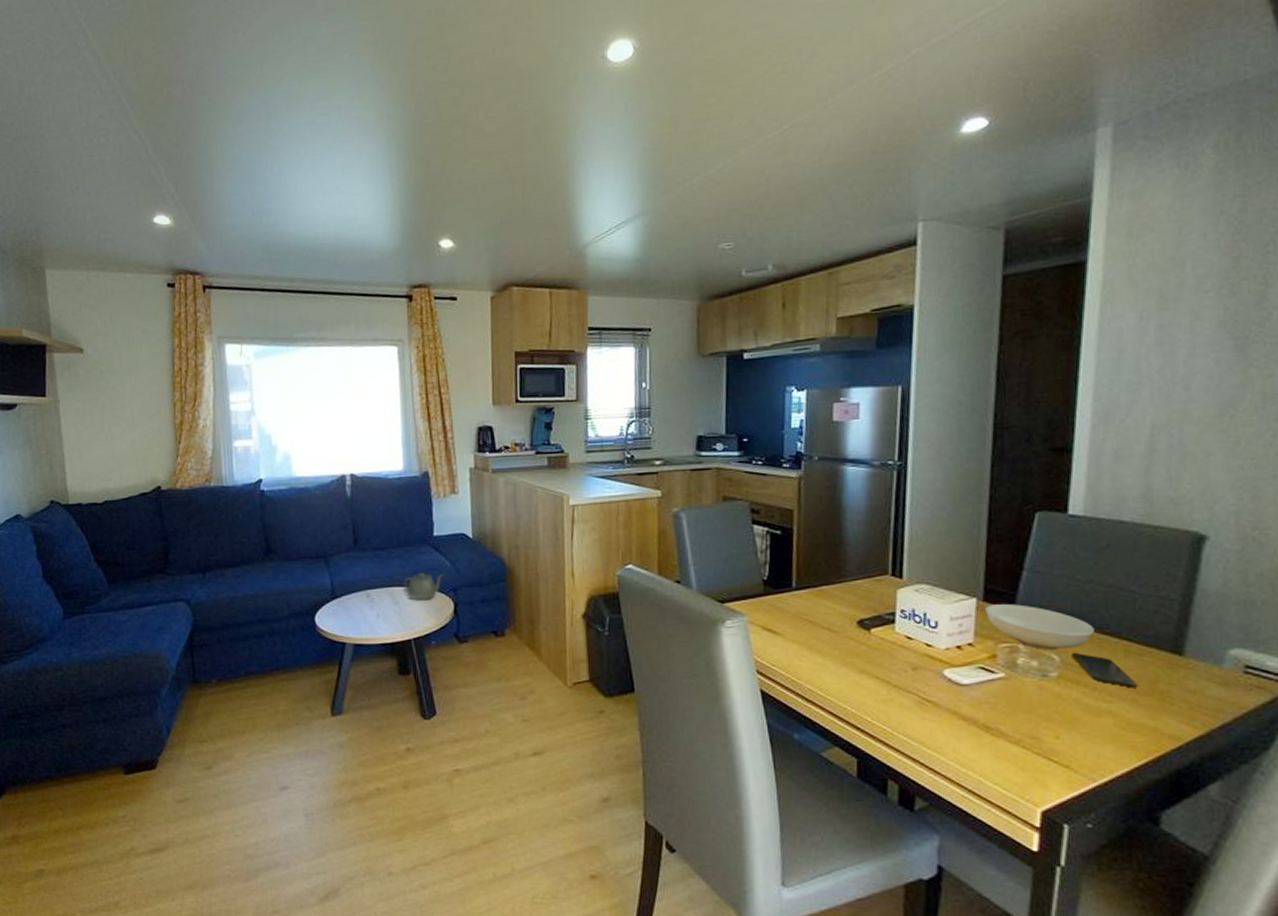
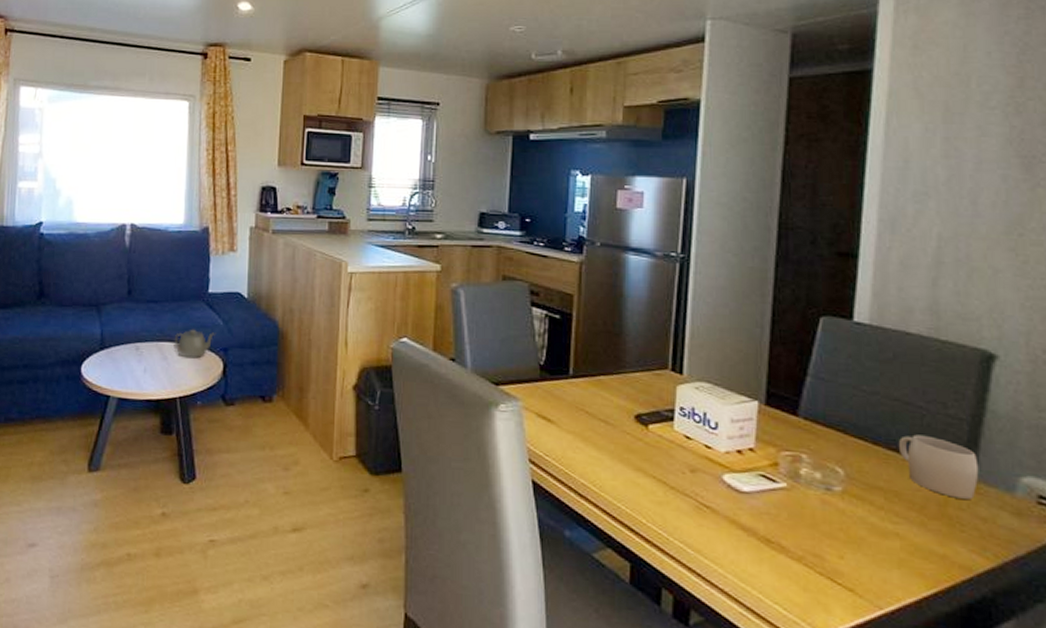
bowl: present [984,604,1094,651] -> none [766,409,880,463]
smartphone: present [1072,653,1139,688] -> none [857,468,927,511]
mug: none [1111,617,1189,674] -> present [898,434,979,499]

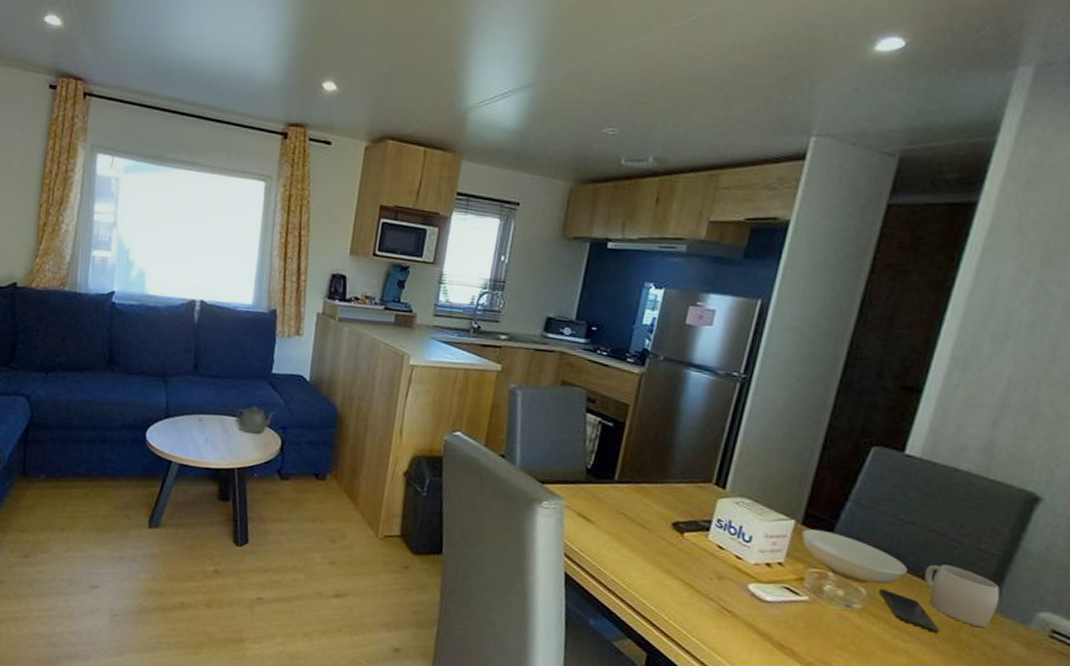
bowl: none [766,409,880,463] -> present [801,529,908,585]
smartphone: none [857,468,927,511] -> present [879,589,941,633]

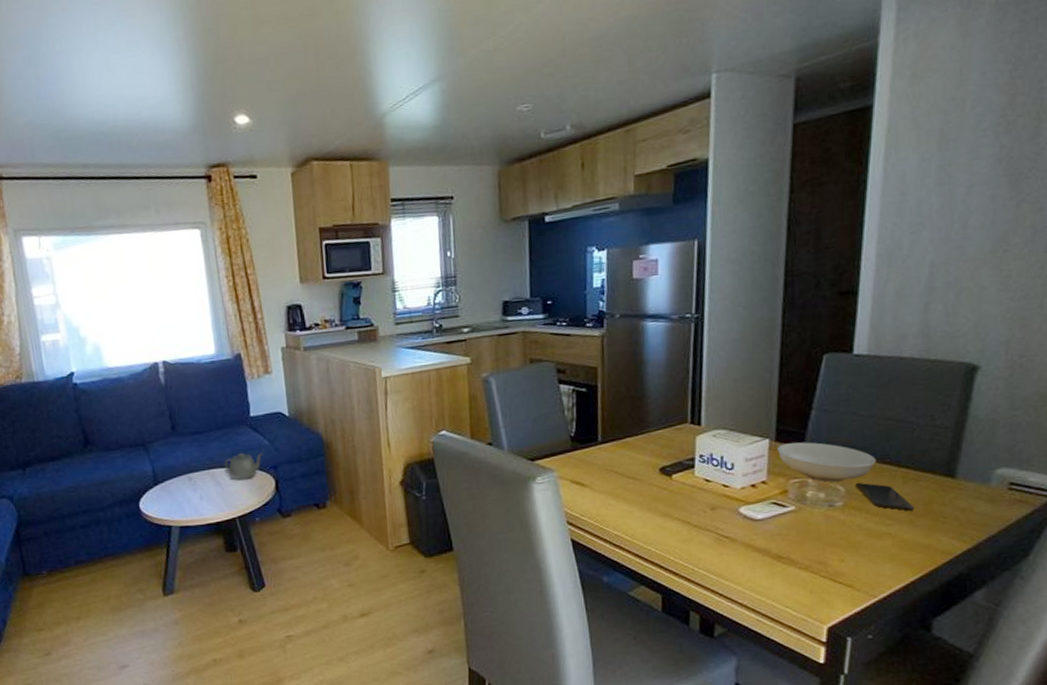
mug: present [924,564,1000,628] -> none [891,446,960,496]

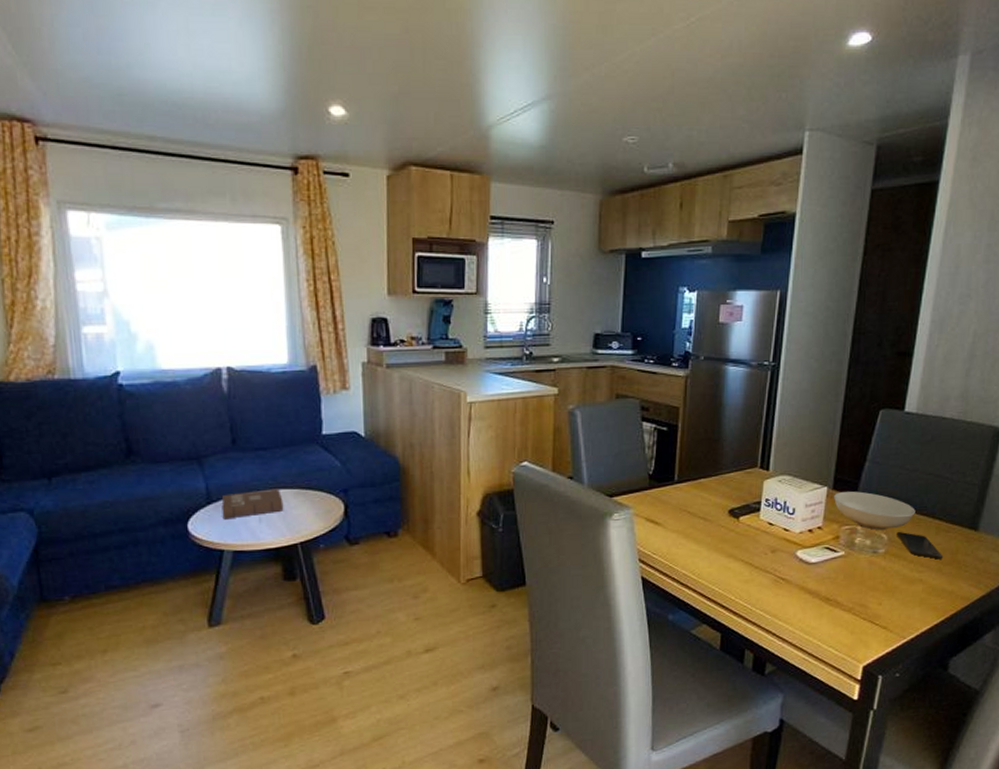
book: none [166,468,221,499] -> present [221,489,284,520]
teapot: present [224,452,264,481] -> none [289,473,334,503]

